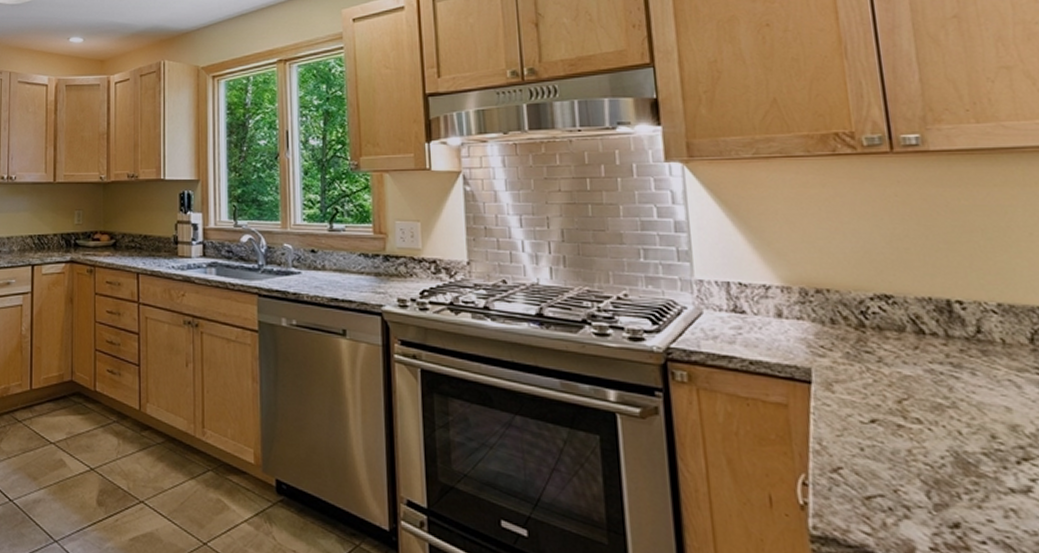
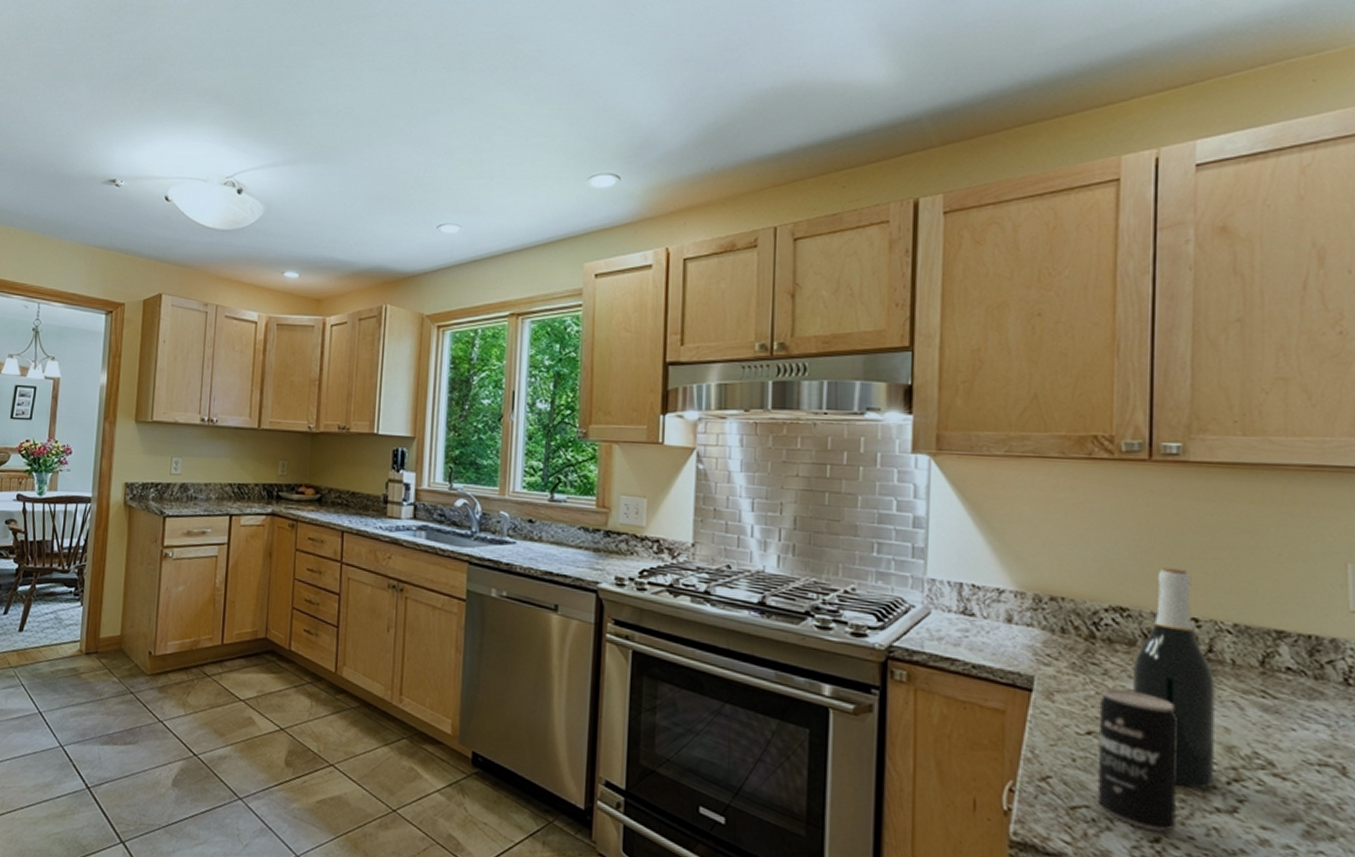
beverage can: none [878,375,973,516] -> present [1097,688,1177,831]
wine bottle: none [906,254,1003,470] -> present [1133,568,1215,789]

